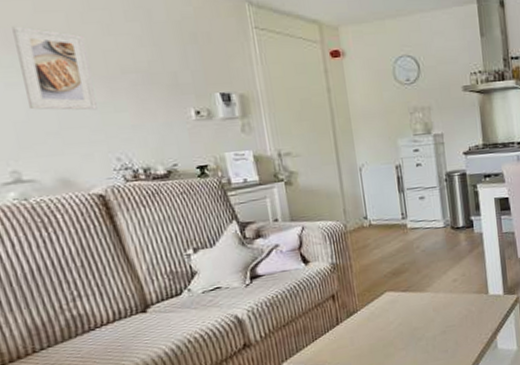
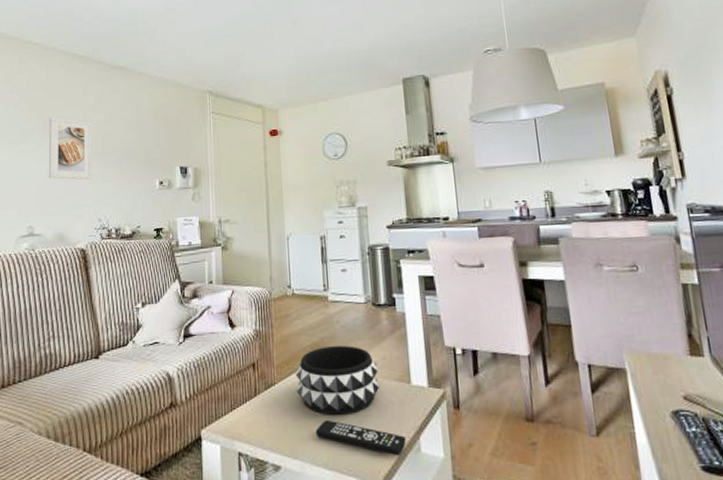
decorative bowl: none [377,267,460,332] -> present [295,345,379,416]
remote control: none [400,335,485,355] -> present [315,419,406,456]

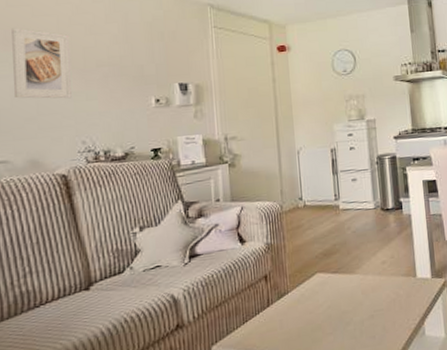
decorative bowl: present [295,345,379,416] -> none [308,249,388,315]
remote control: present [315,419,406,456] -> none [328,318,413,343]

